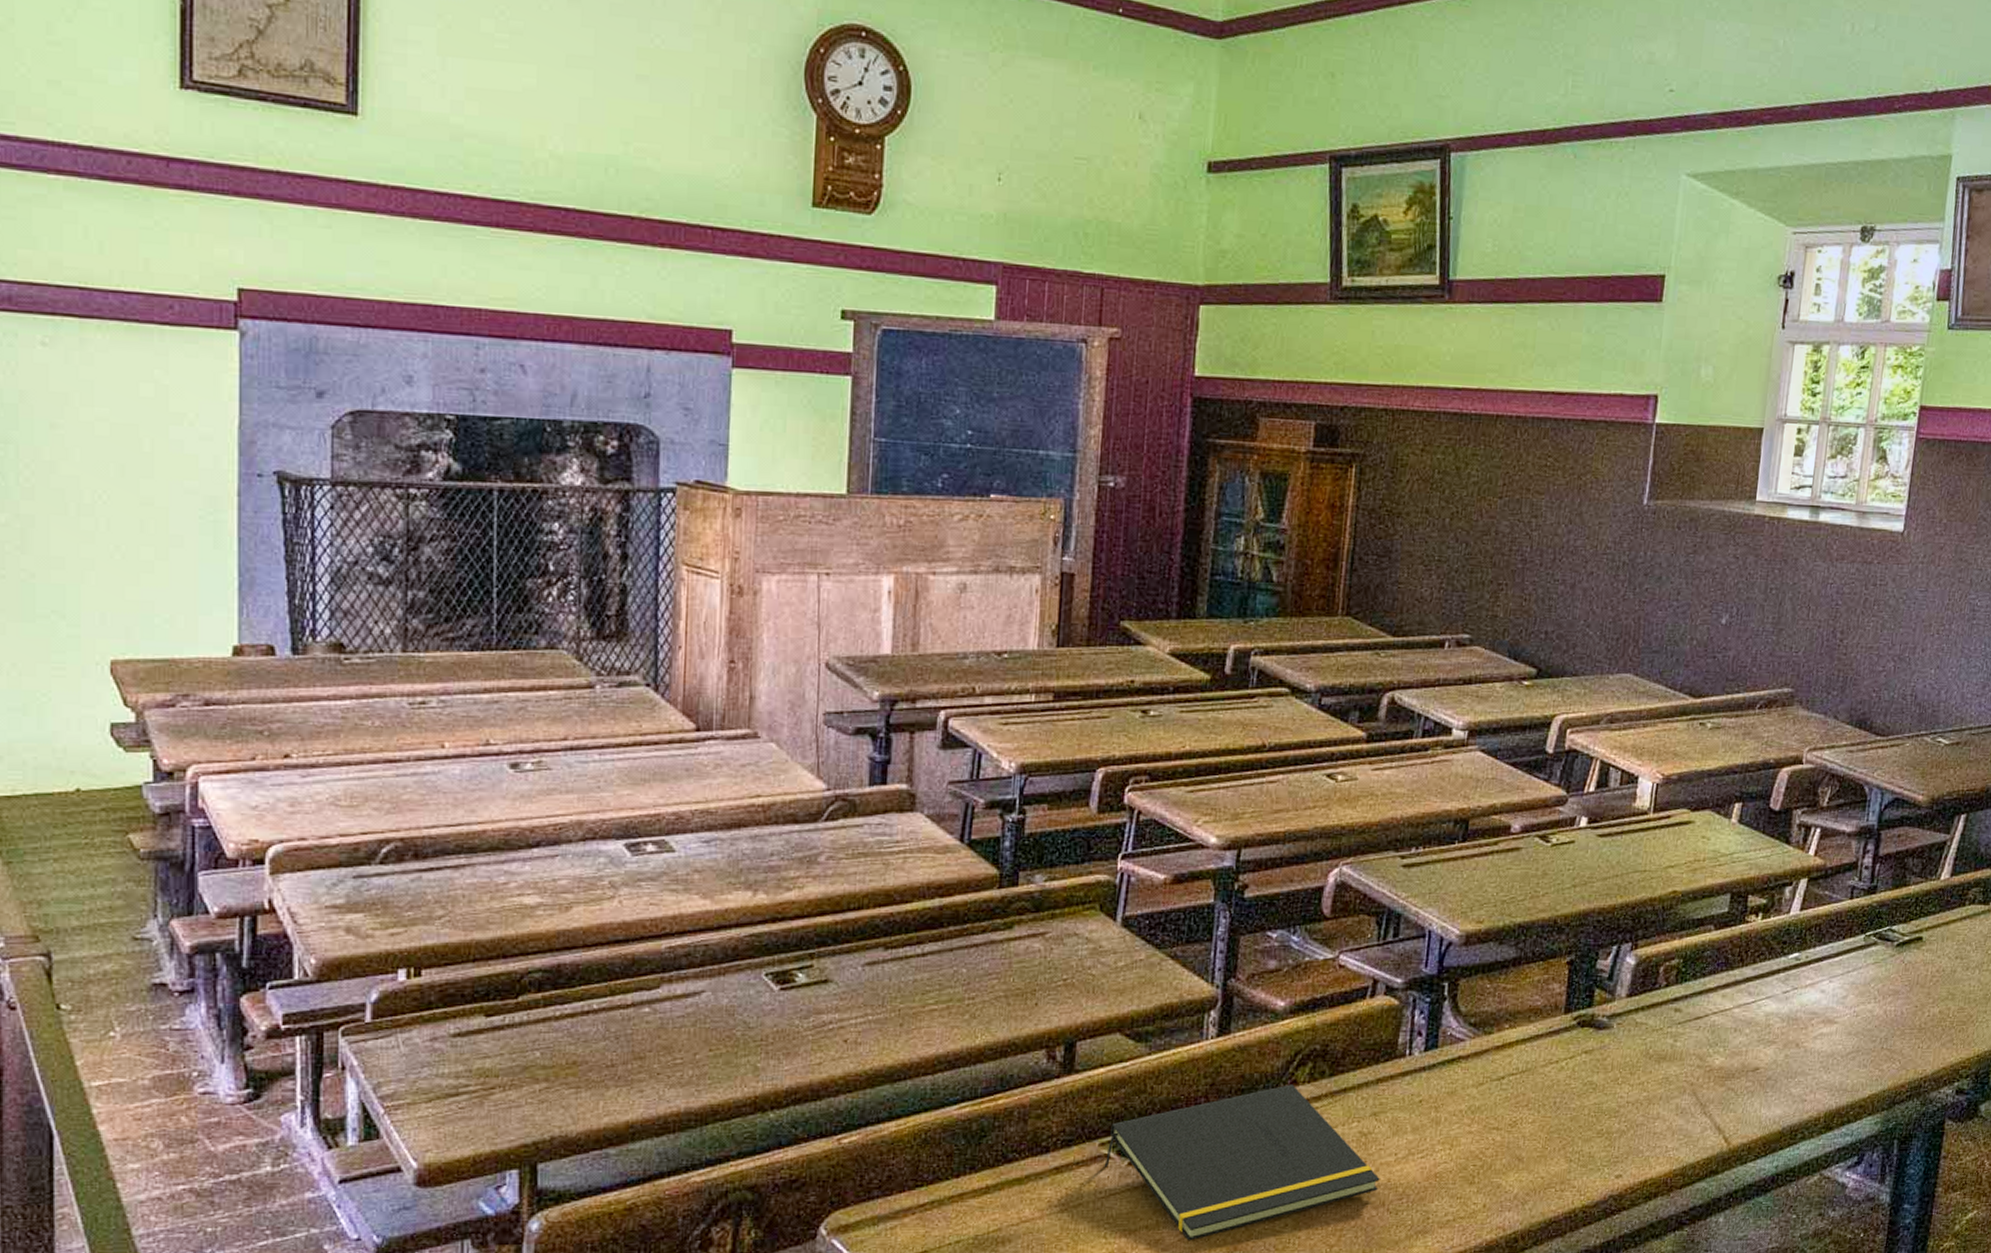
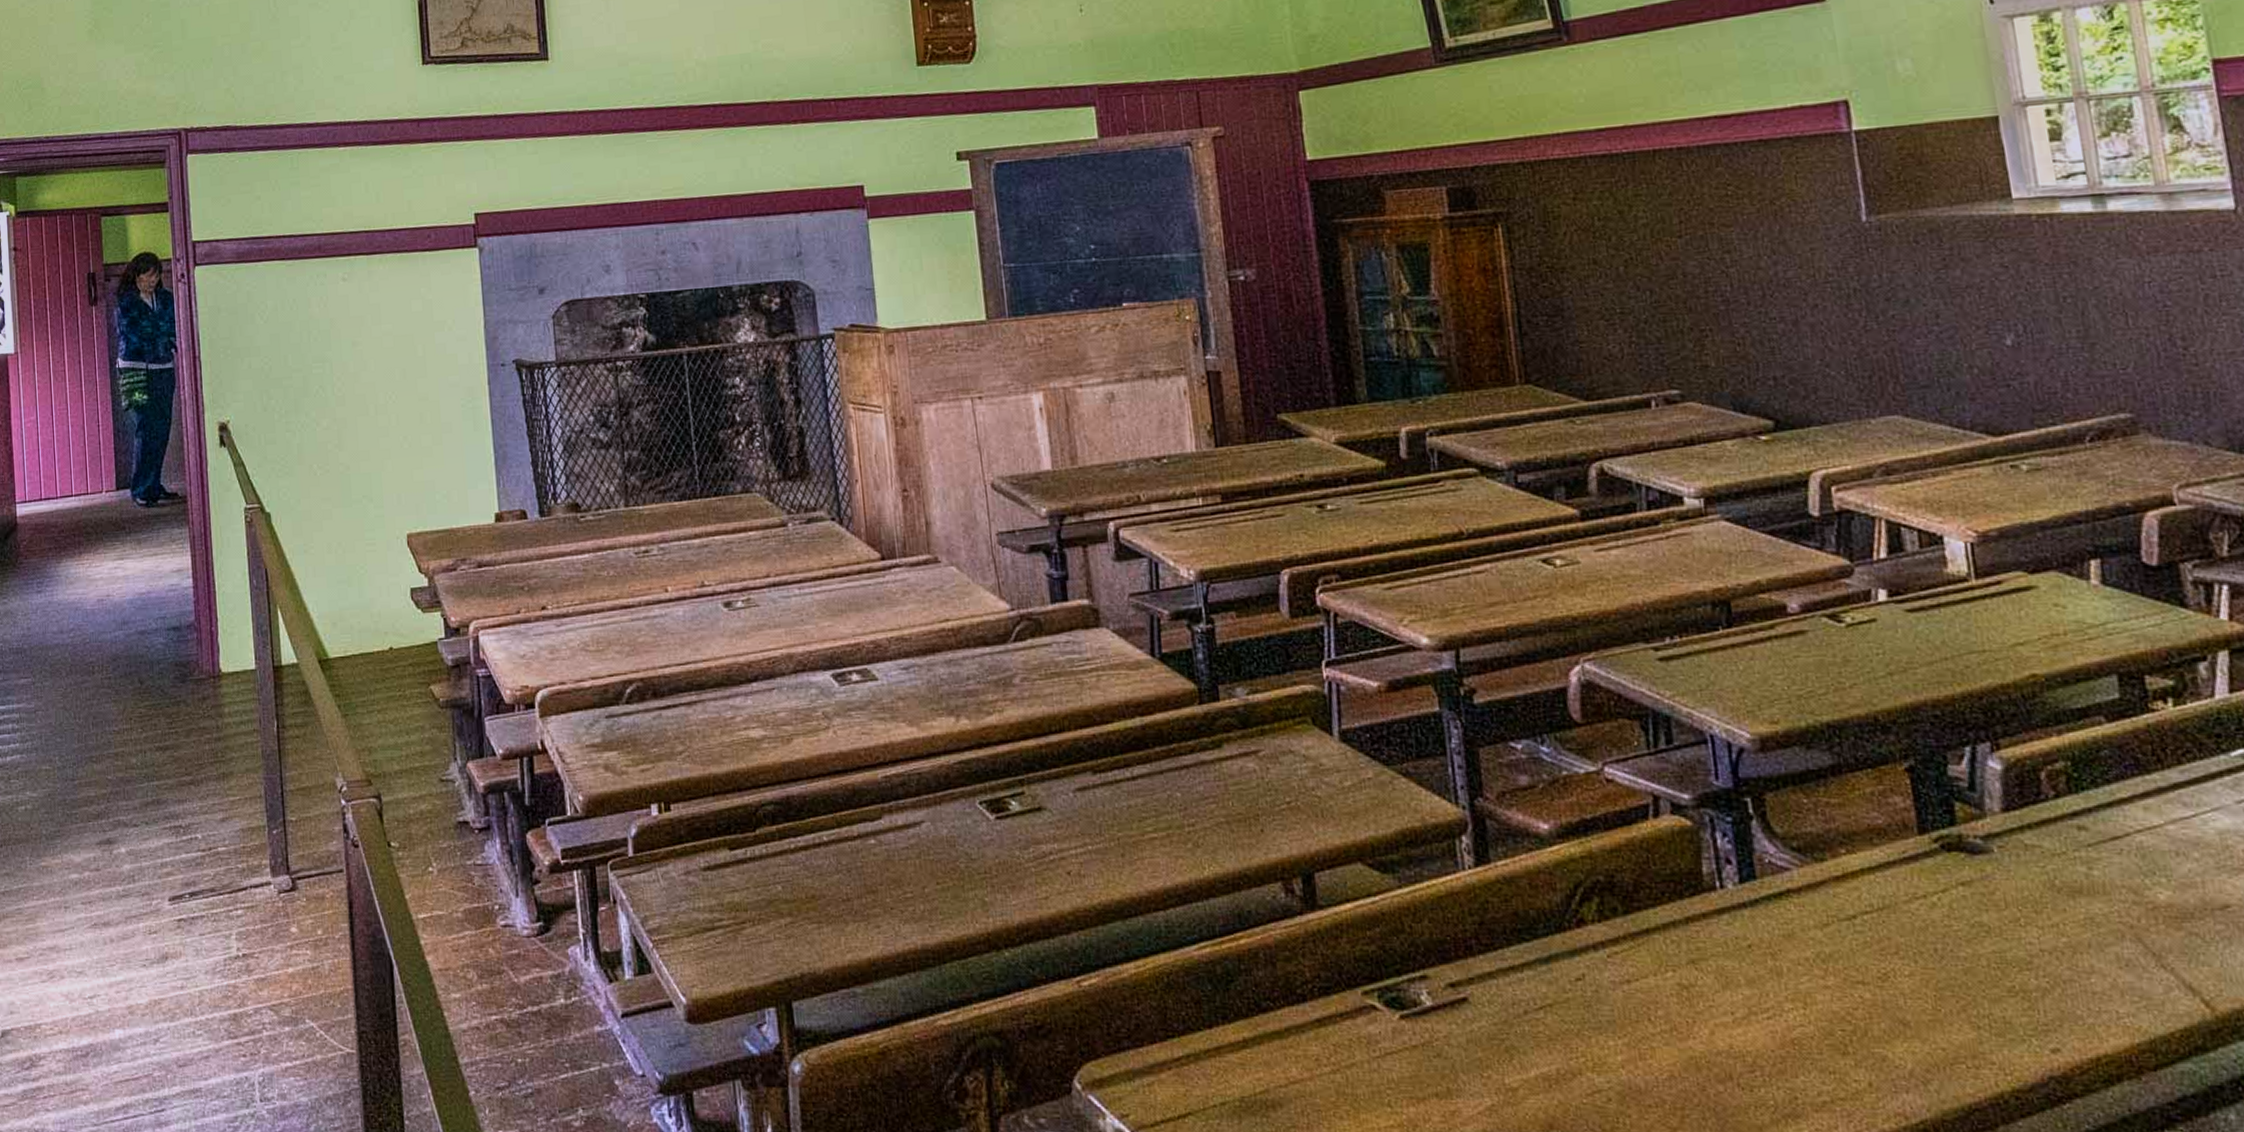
notepad: present [1104,1084,1380,1241] -> none [1371,923,1719,1115]

